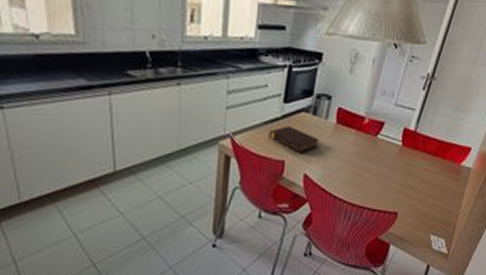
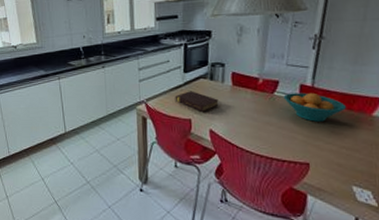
fruit bowl: none [385,137,441,169] -> present [283,92,346,122]

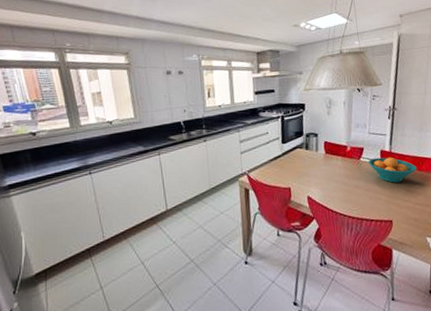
book: present [175,91,219,112] -> none [274,160,315,180]

